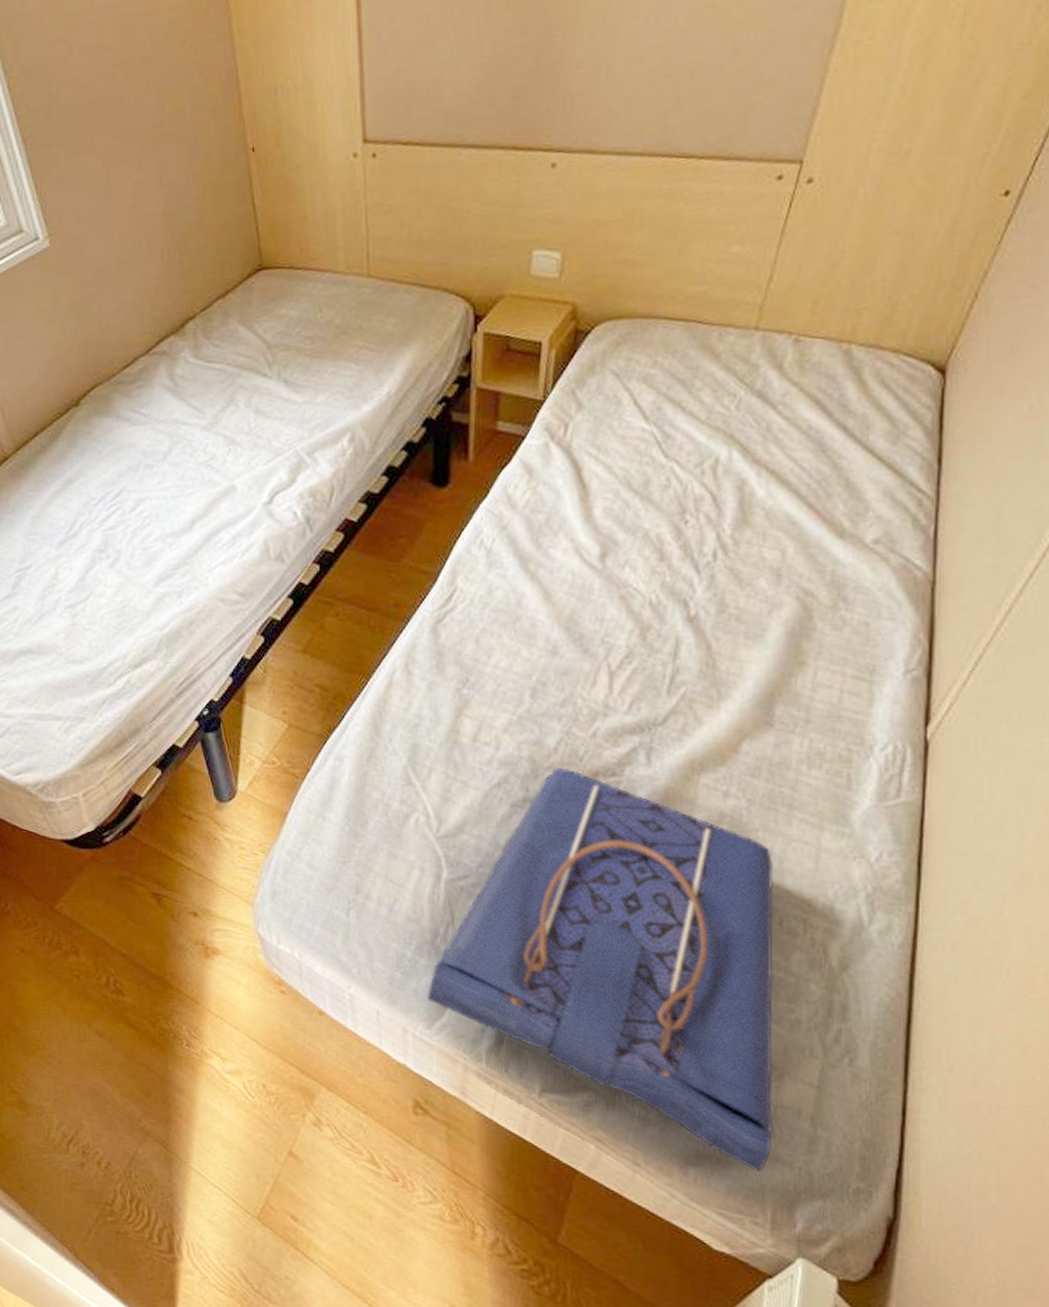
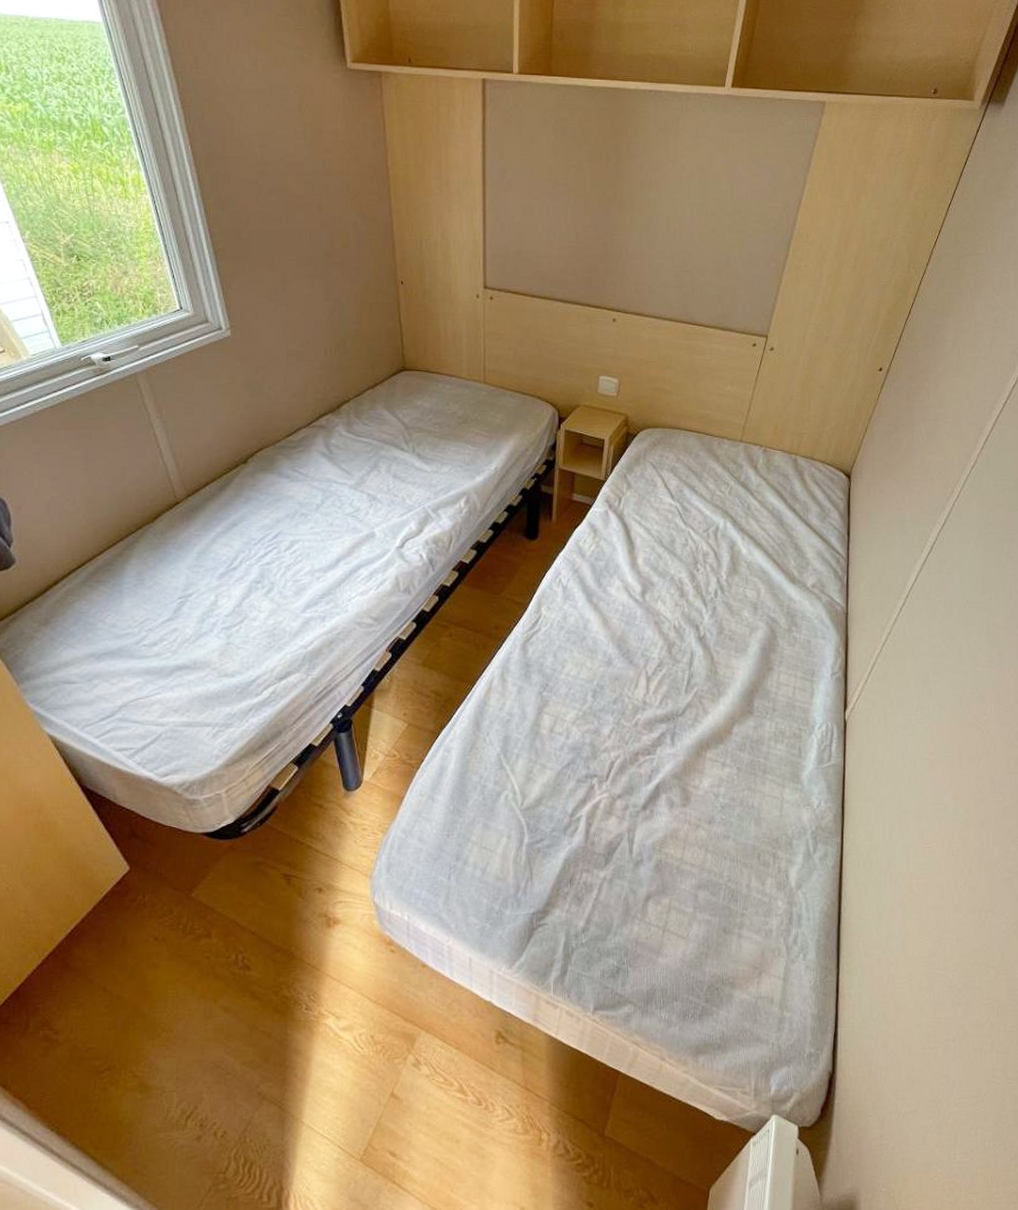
tote bag: present [427,767,775,1172] -> none [510,750,756,1051]

